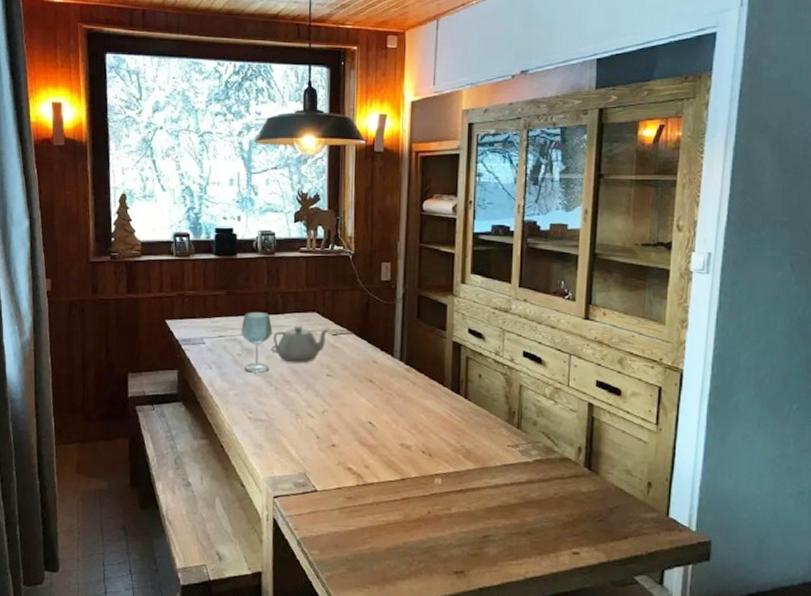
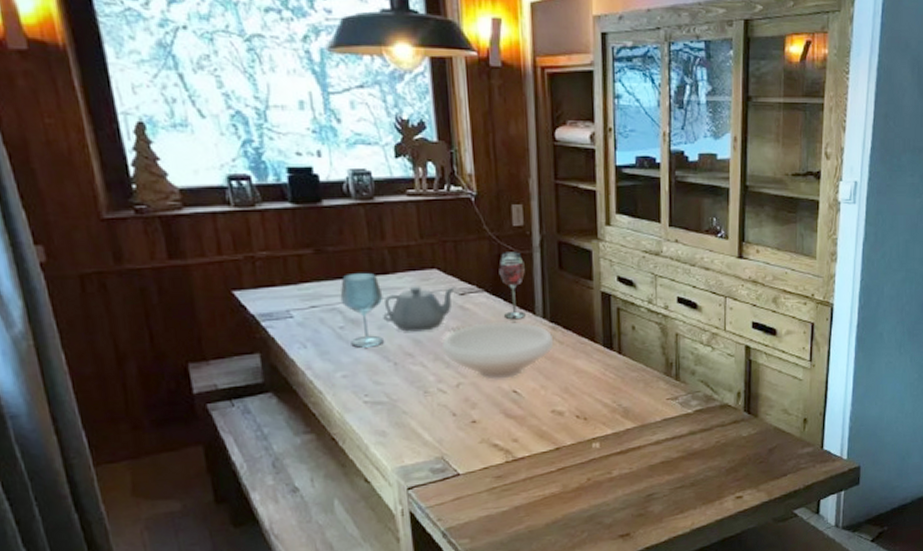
bowl: none [313,360,408,411] -> present [441,321,554,380]
wineglass: none [366,301,388,359] -> present [498,251,526,319]

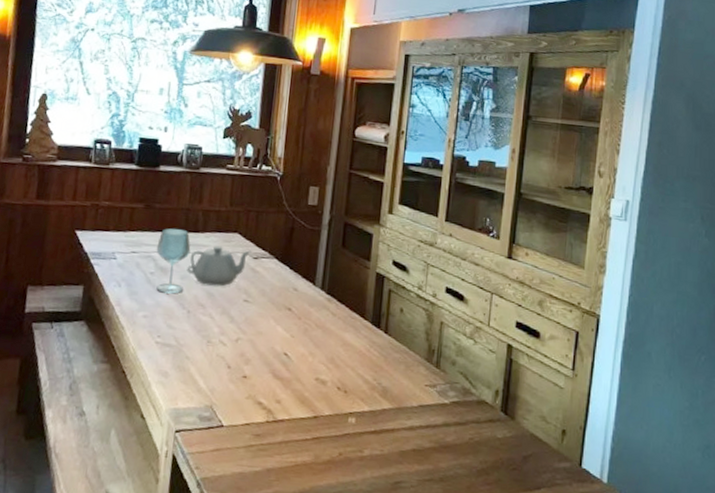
bowl: present [441,321,554,380] -> none [229,285,328,341]
wineglass: present [498,251,526,319] -> none [288,226,313,287]

